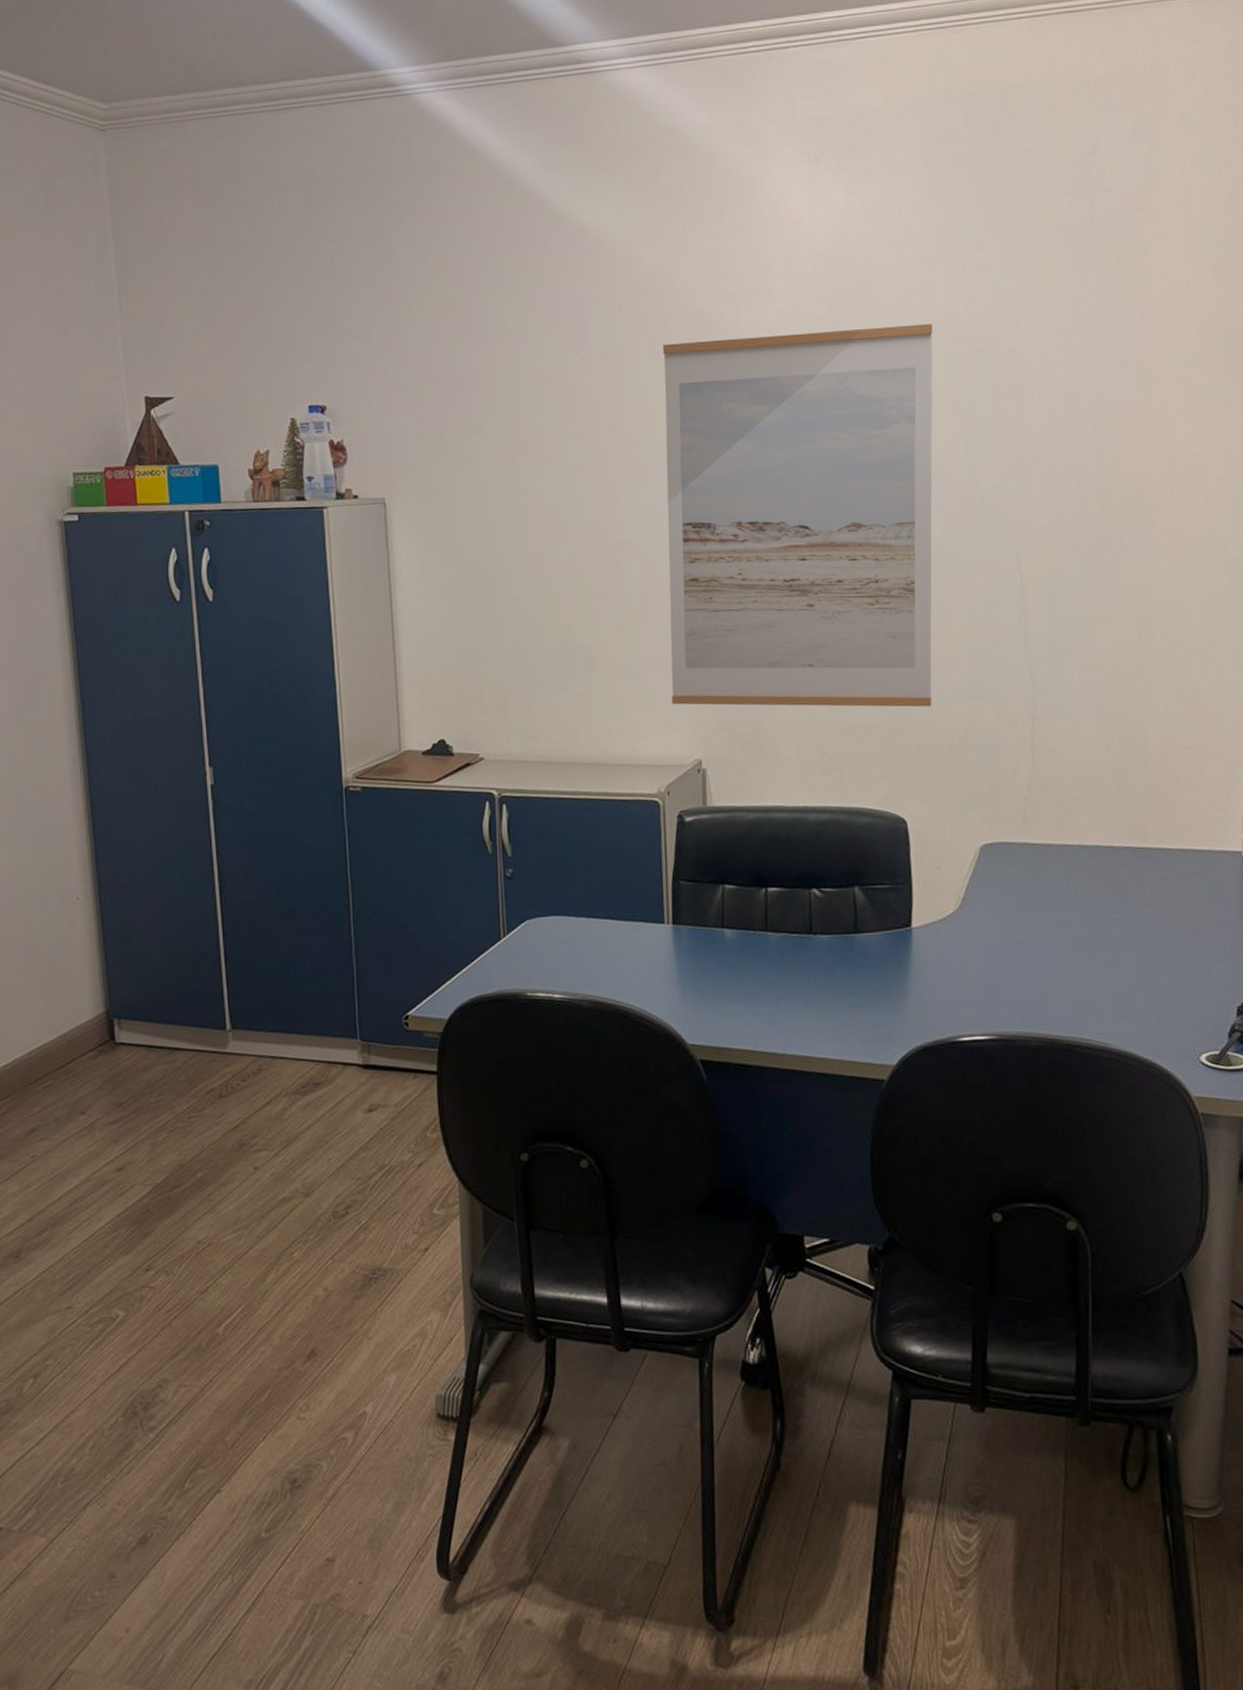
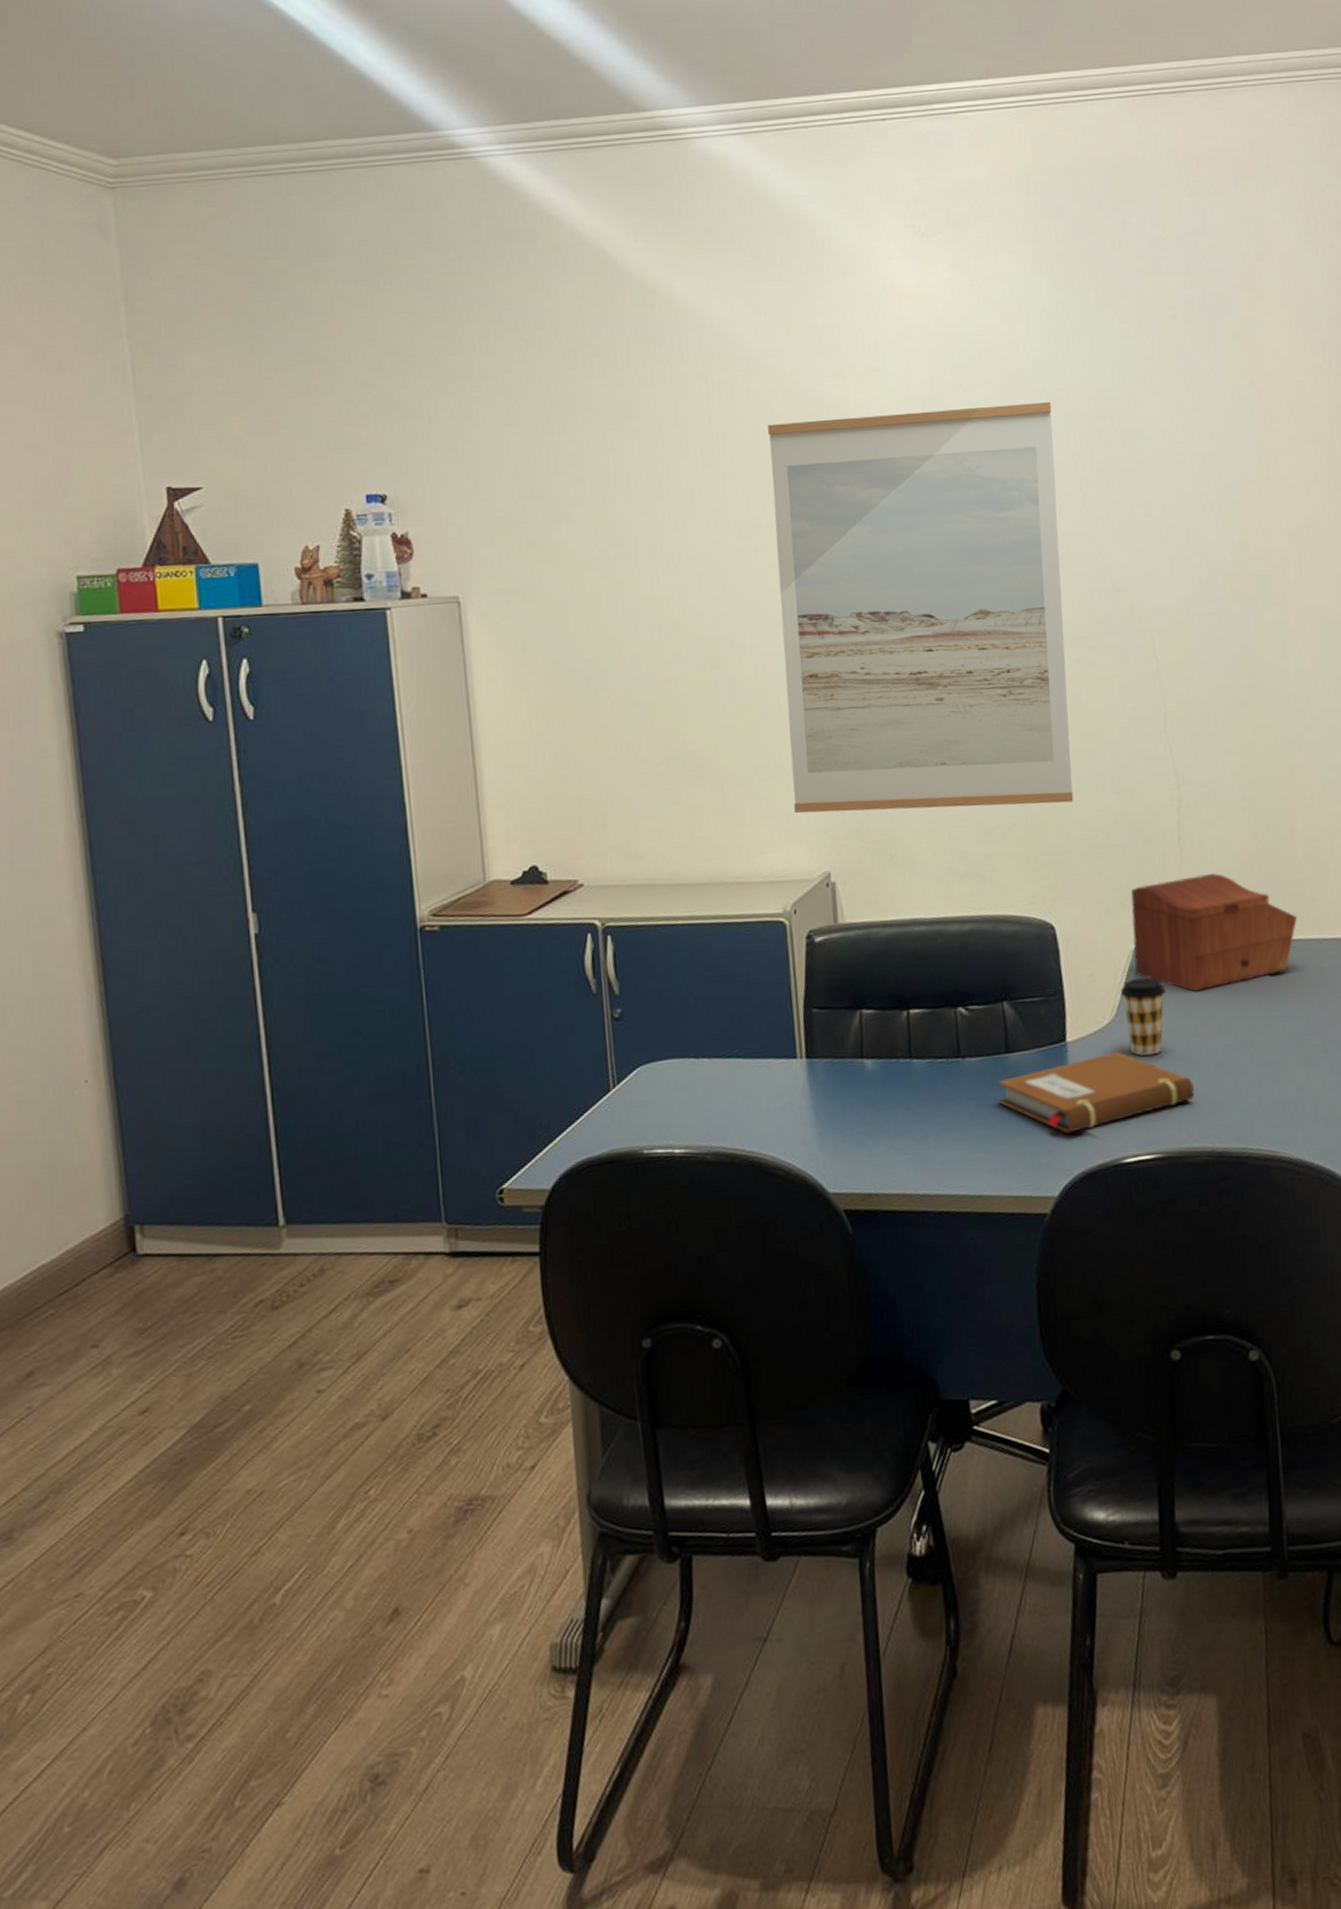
notebook: none [845,939,1031,1010] -> present [997,1051,1195,1134]
coffee cup: none [966,874,1010,946] -> present [1121,978,1167,1056]
sewing box: none [980,780,1144,890] -> present [1130,872,1298,992]

